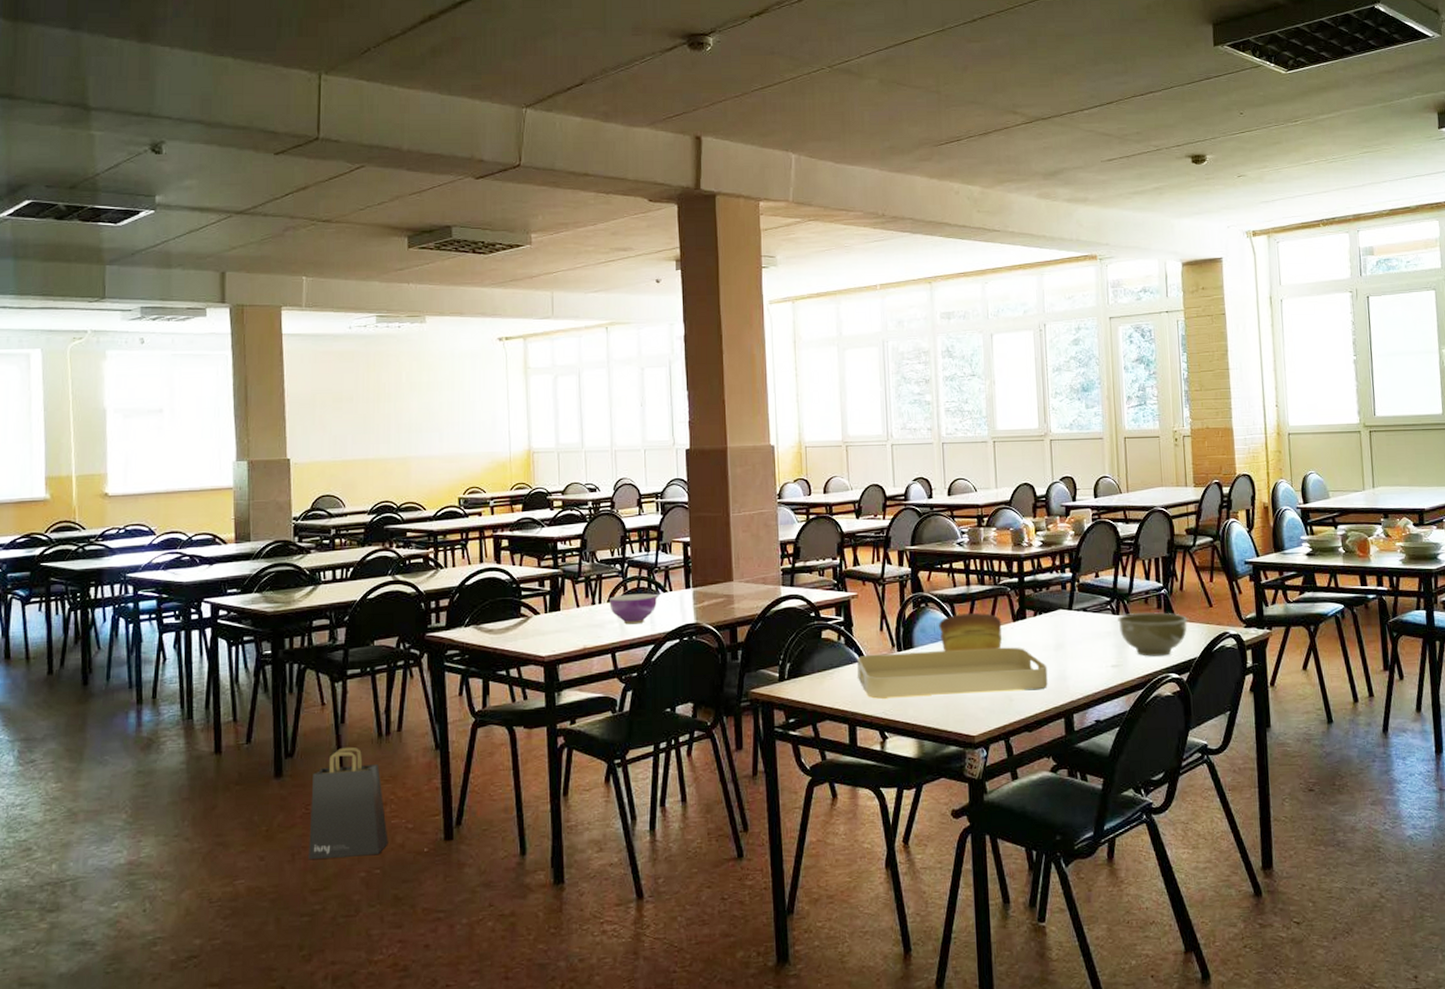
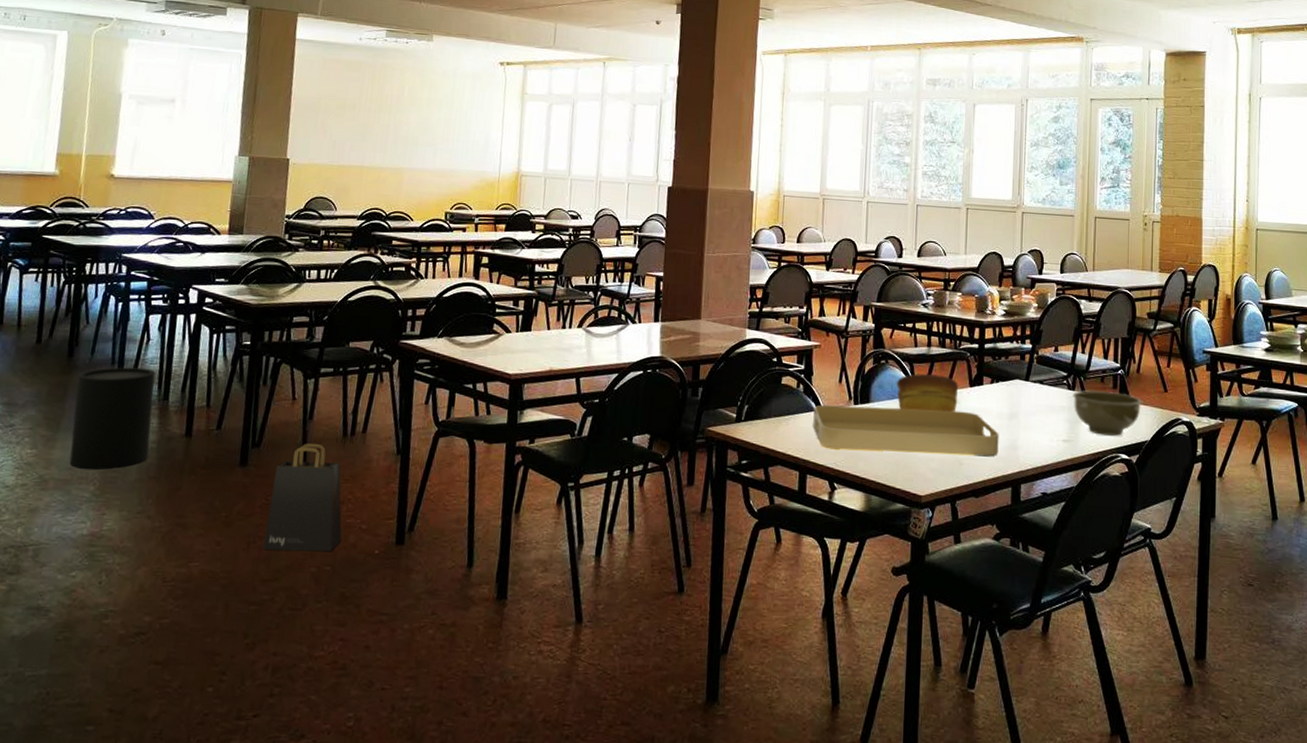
trash can: none [95,688,179,798] -> present [69,367,156,470]
bowl: present [609,593,657,625] -> none [579,321,626,352]

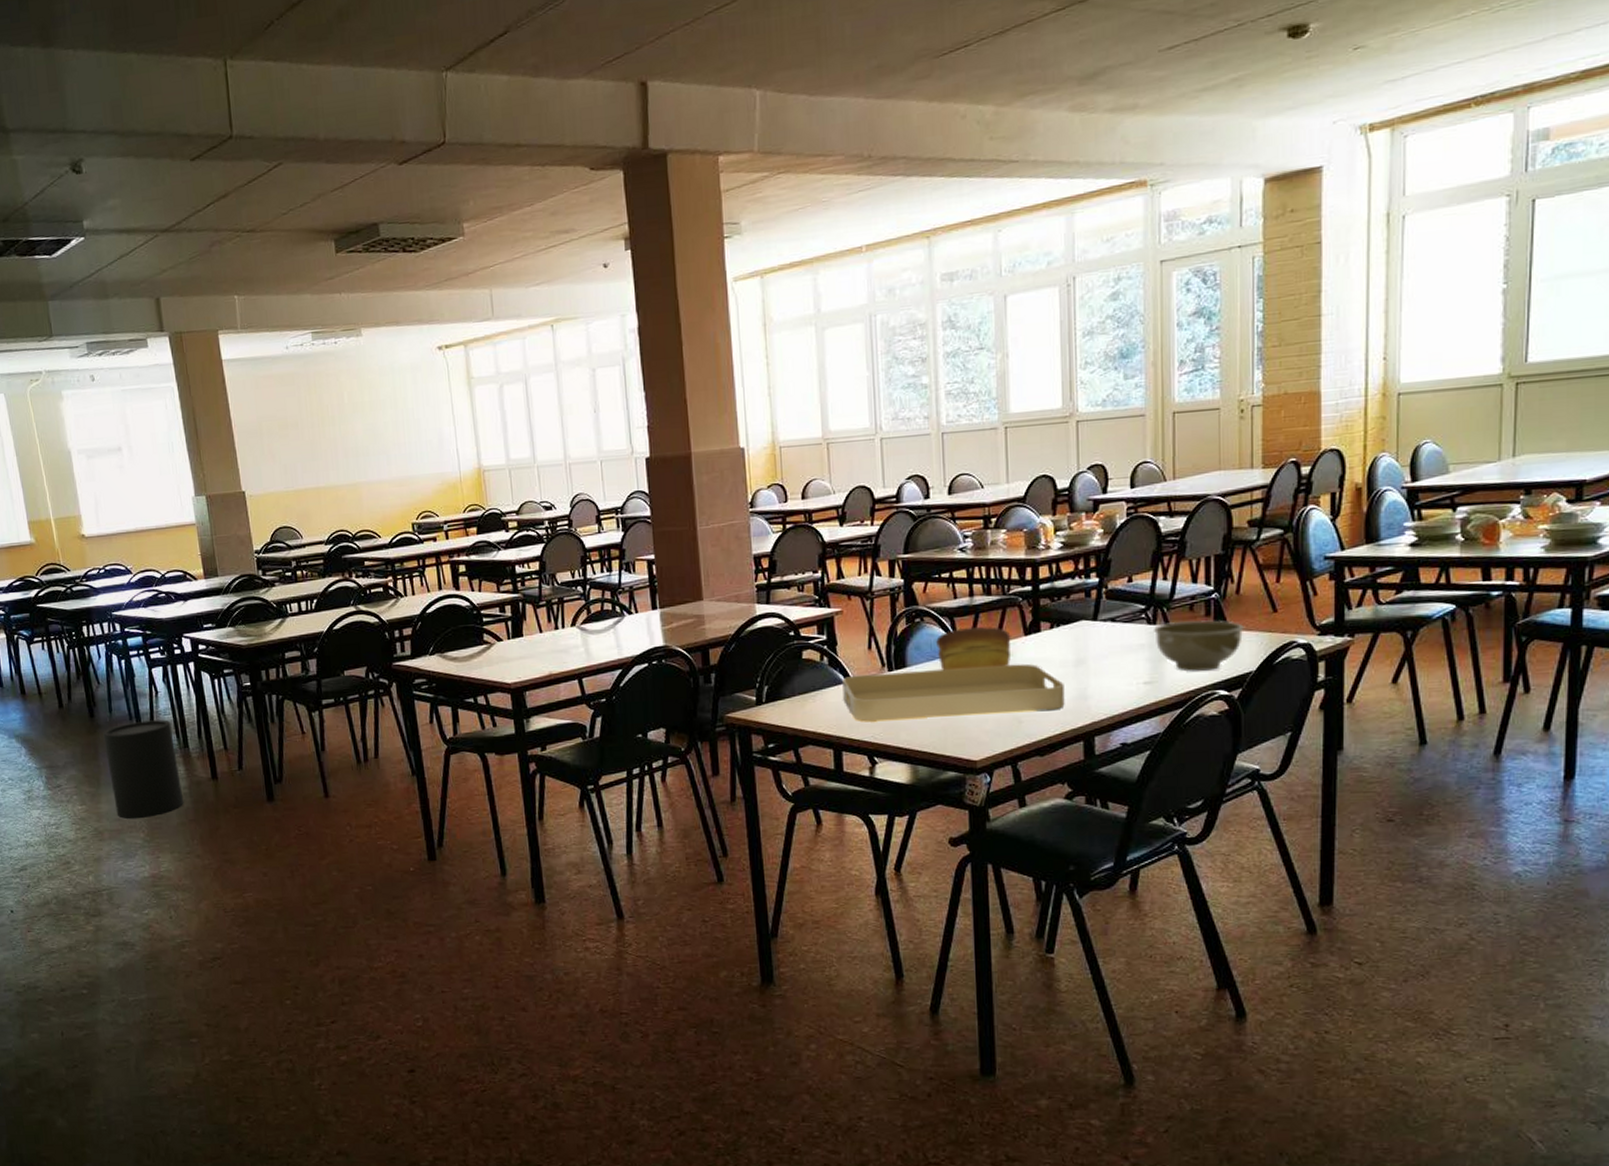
shopping bag: present [263,443,342,552] -> none [301,773,377,877]

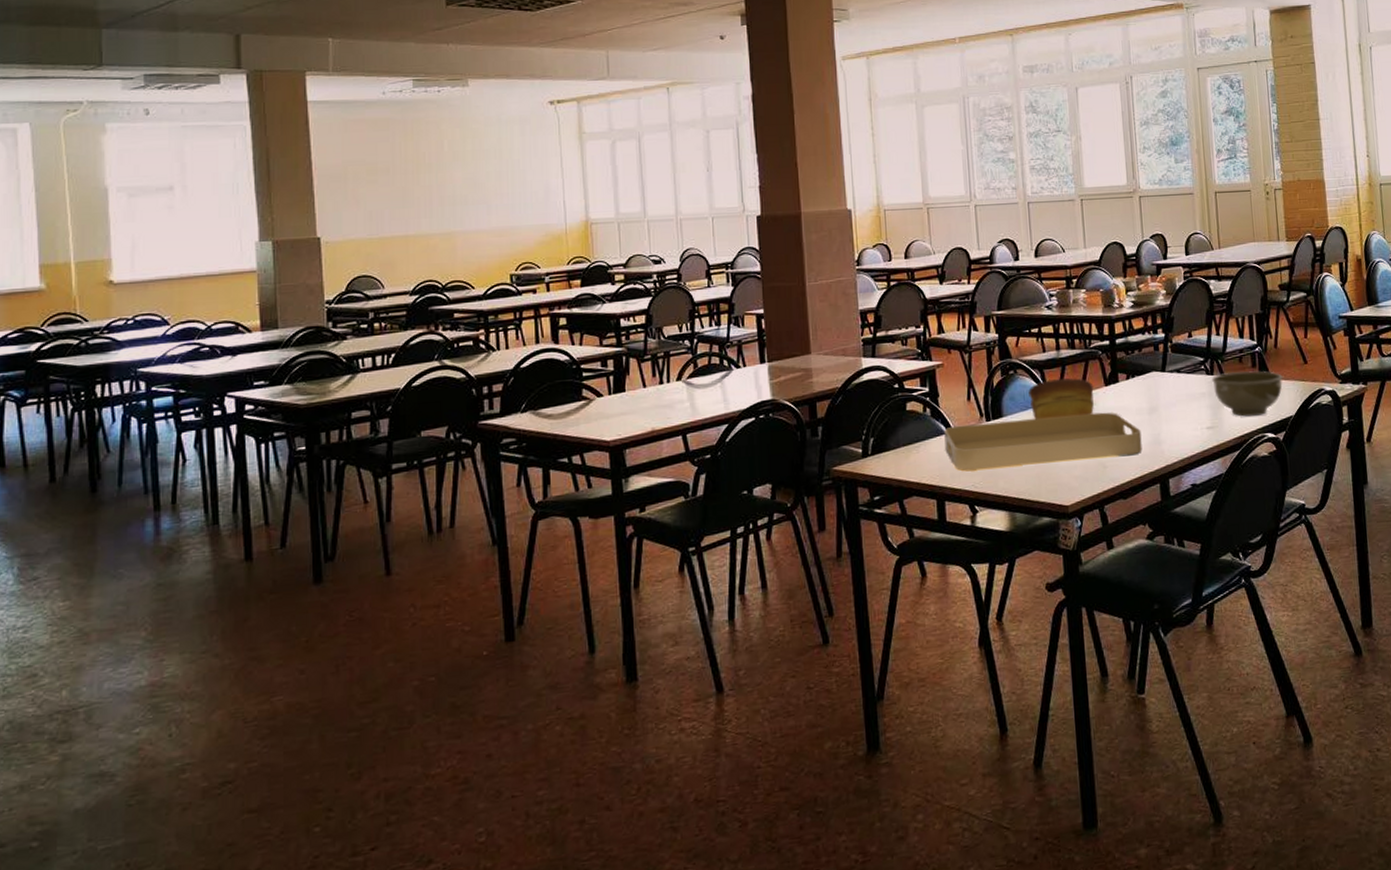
trash can: present [103,719,184,819] -> none [106,492,205,615]

